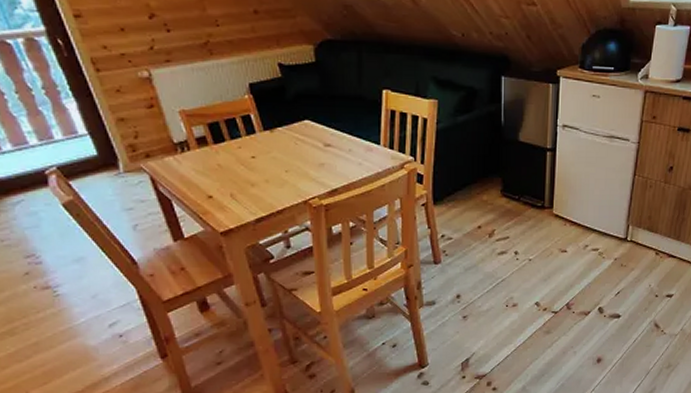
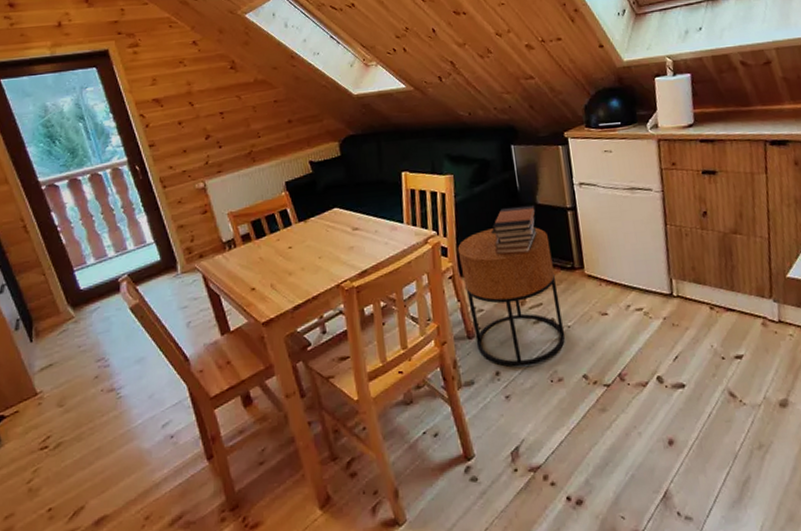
side table: none [433,160,526,292] -> present [457,227,566,368]
book stack: none [469,141,516,189] -> present [490,205,537,255]

